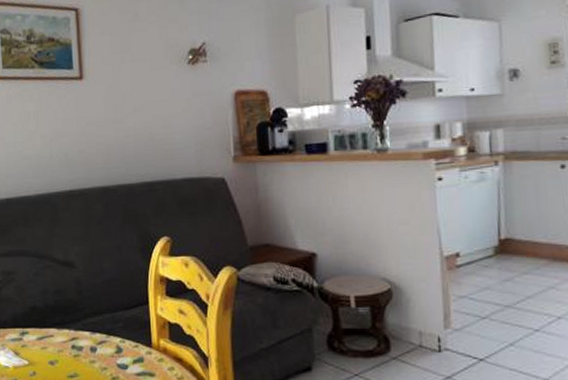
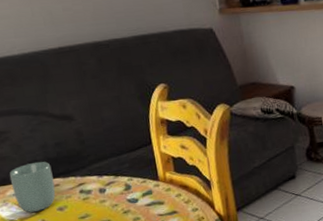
cup: none [10,307,49,363] -> present [9,161,56,213]

